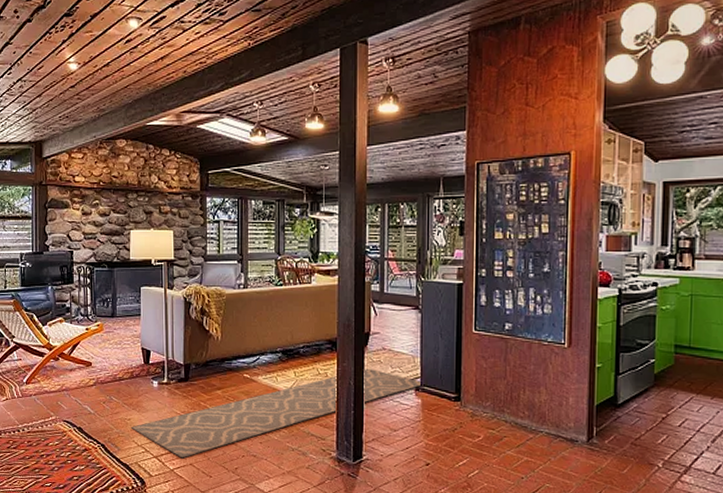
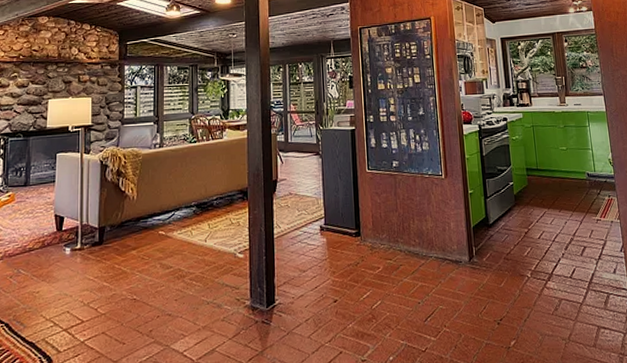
rug: present [131,368,423,459] -> none [40,213,327,328]

